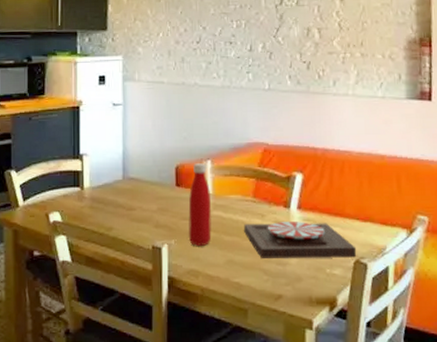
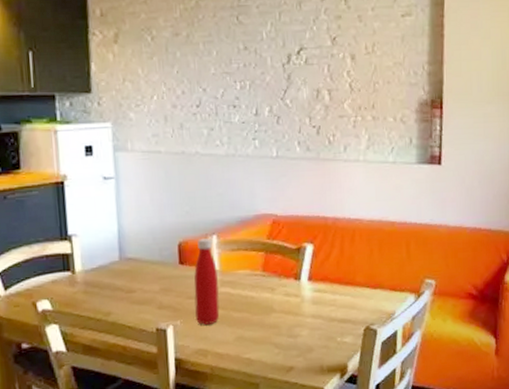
plate: present [244,222,357,258] -> none [253,292,367,332]

